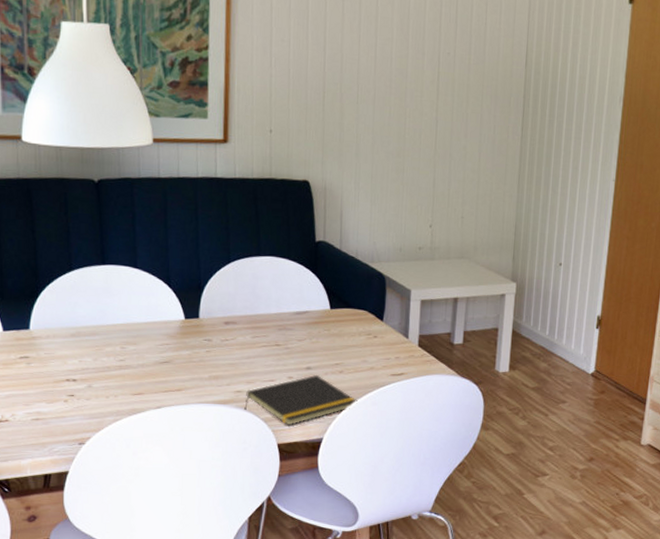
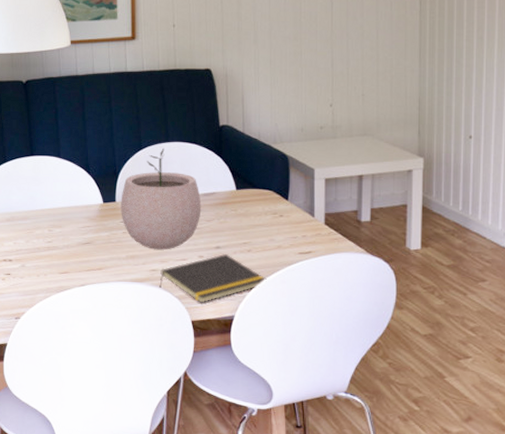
plant pot: none [204,262,293,370] -> present [121,148,202,250]

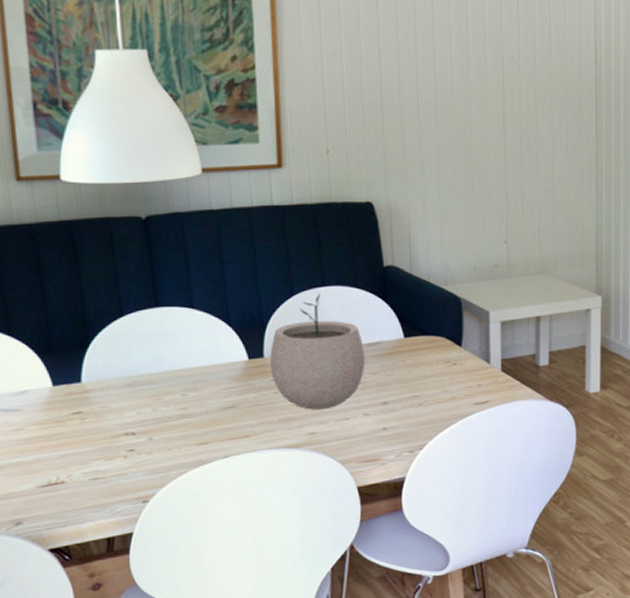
notepad: present [159,254,267,303] -> none [319,410,440,466]

